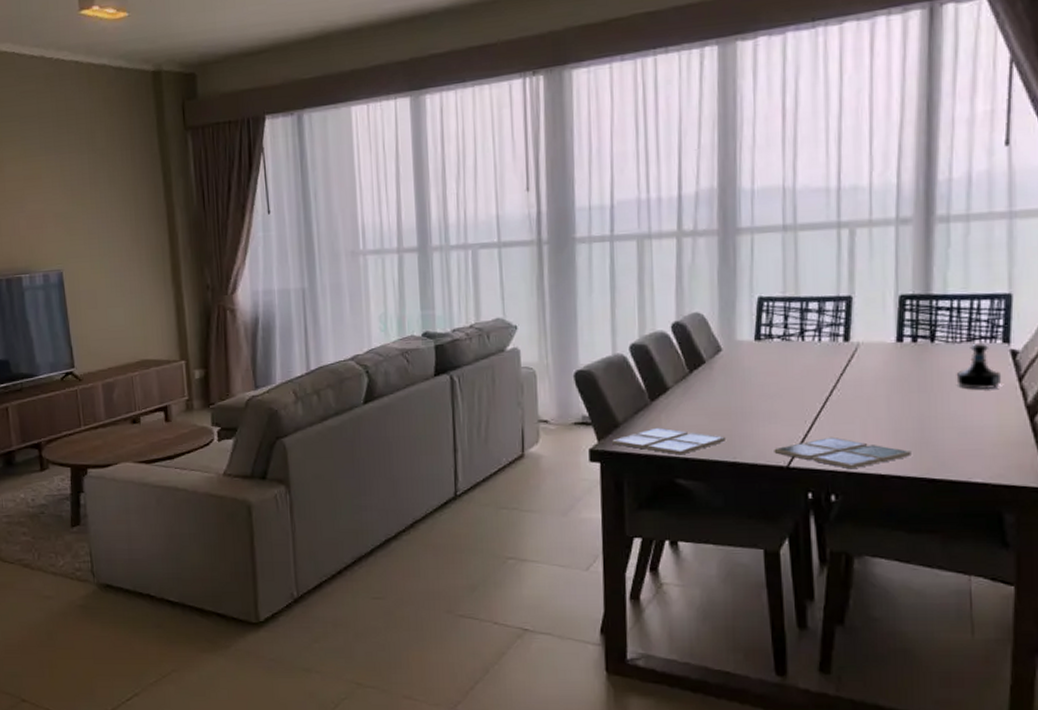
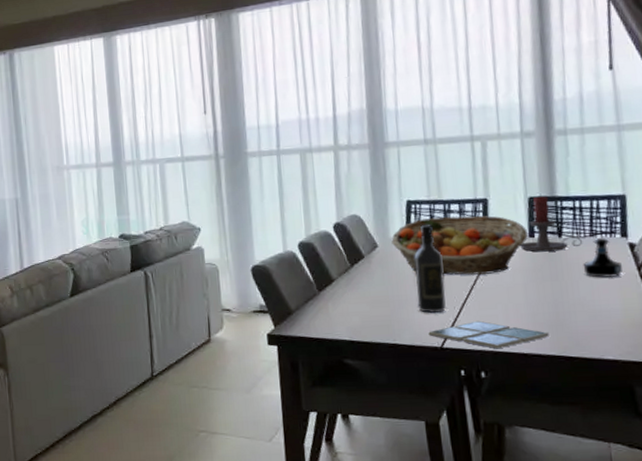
drink coaster: present [612,427,727,455] -> none [287,314,387,338]
fruit basket: none [738,316,897,385] -> present [391,216,529,275]
wine bottle: none [763,325,797,427] -> present [414,224,447,313]
candle holder: none [886,293,959,359] -> present [520,196,583,252]

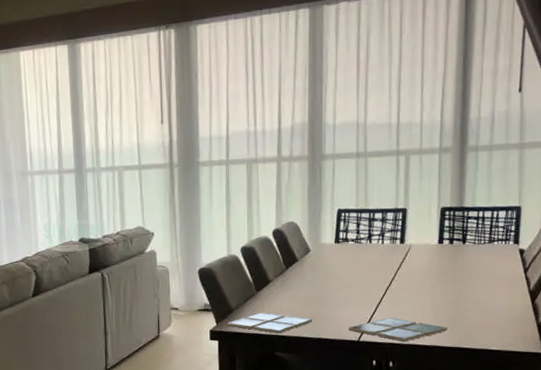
drink coaster: none [287,314,387,338] -> present [227,312,313,334]
fruit basket: present [391,216,529,275] -> none [322,223,439,277]
wine bottle: present [414,224,447,313] -> none [341,231,366,311]
candle holder: present [520,196,583,252] -> none [431,206,483,257]
tequila bottle: present [583,237,623,278] -> none [480,243,513,280]

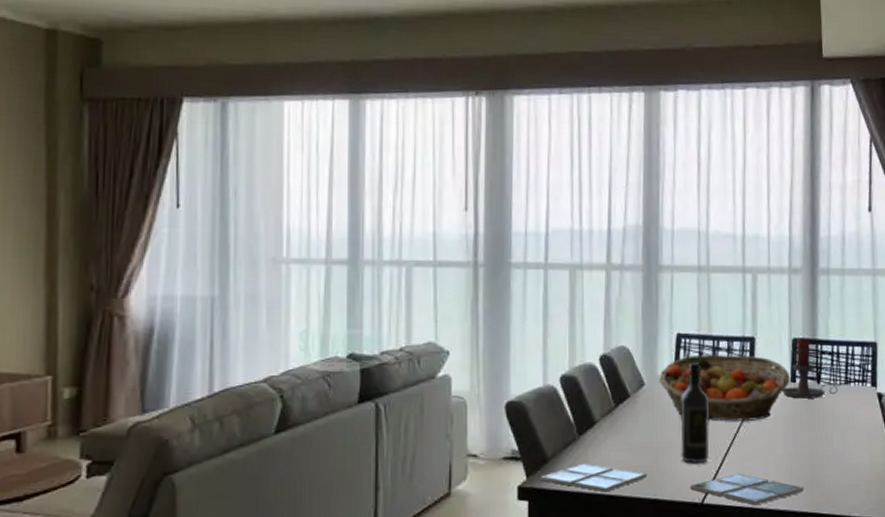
fruit basket: none [322,223,439,277] -> present [659,354,791,421]
wine bottle: none [341,231,366,311] -> present [681,362,710,463]
candle holder: none [431,206,483,257] -> present [782,338,839,399]

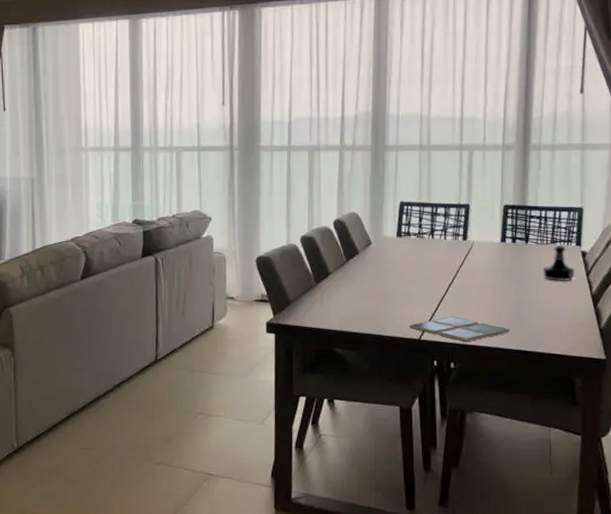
drink coaster: present [541,463,648,493] -> none [285,305,374,329]
fruit basket: present [659,354,791,421] -> none [384,219,501,274]
wine bottle: present [681,362,710,463] -> none [402,226,427,307]
candle holder: present [782,338,839,399] -> none [493,204,545,256]
tequila bottle: none [837,385,872,430] -> present [543,245,575,282]

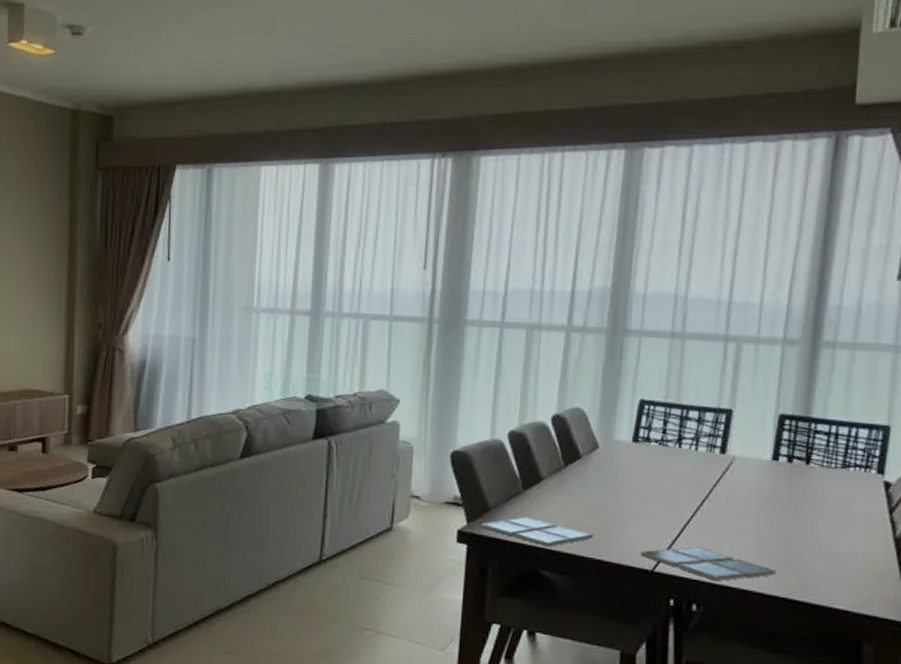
drink coaster: none [285,305,374,329] -> present [481,516,595,547]
tequila bottle: present [543,245,575,282] -> none [827,470,873,519]

